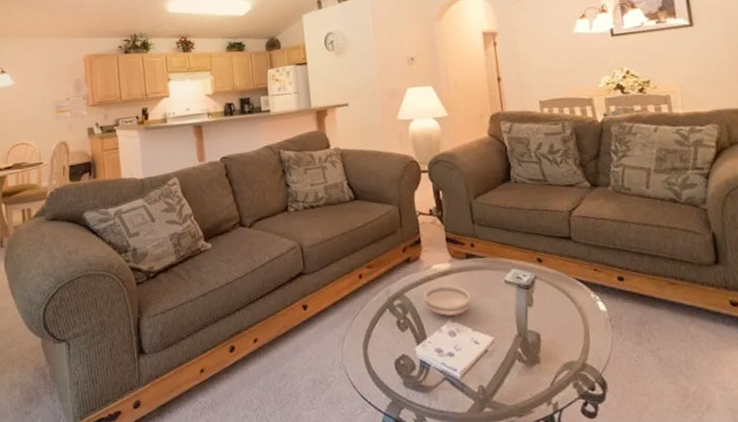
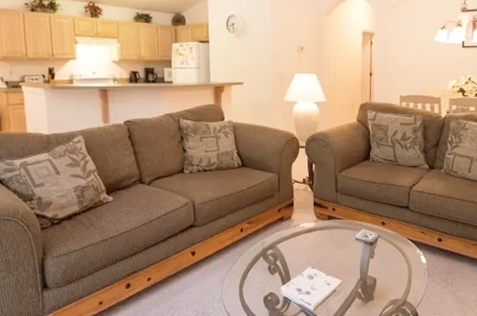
bowl: present [423,284,471,316] -> none [291,239,328,263]

